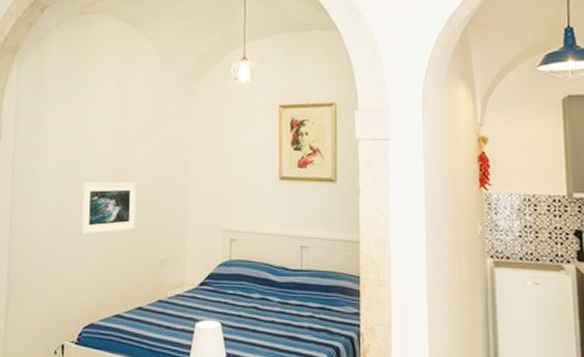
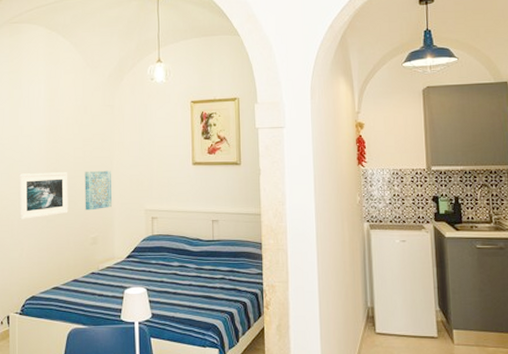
wall art: none [154,182,185,228] -> present [84,170,112,211]

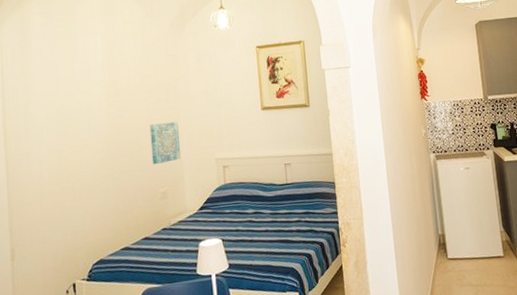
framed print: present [18,171,68,220] -> none [78,126,135,181]

